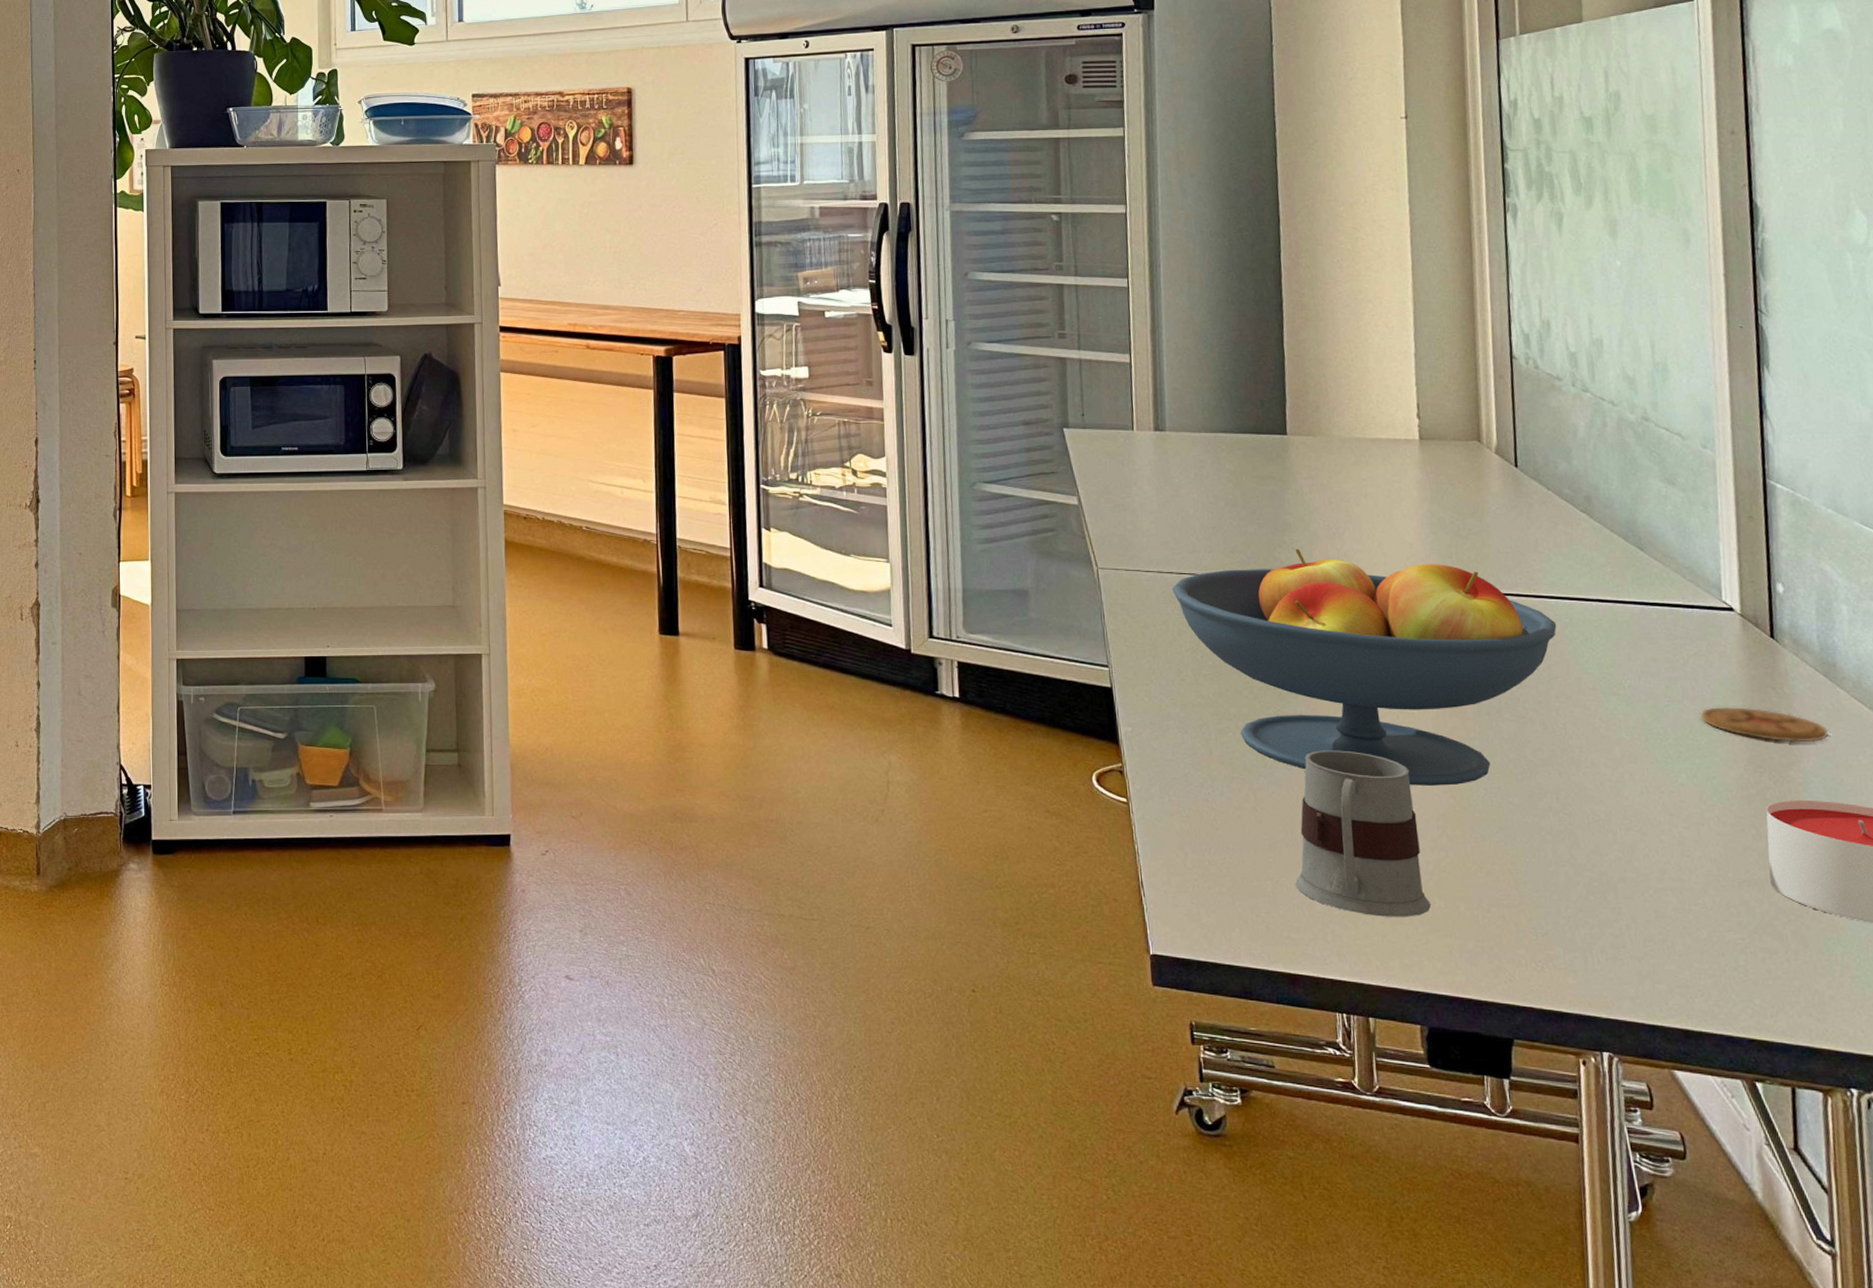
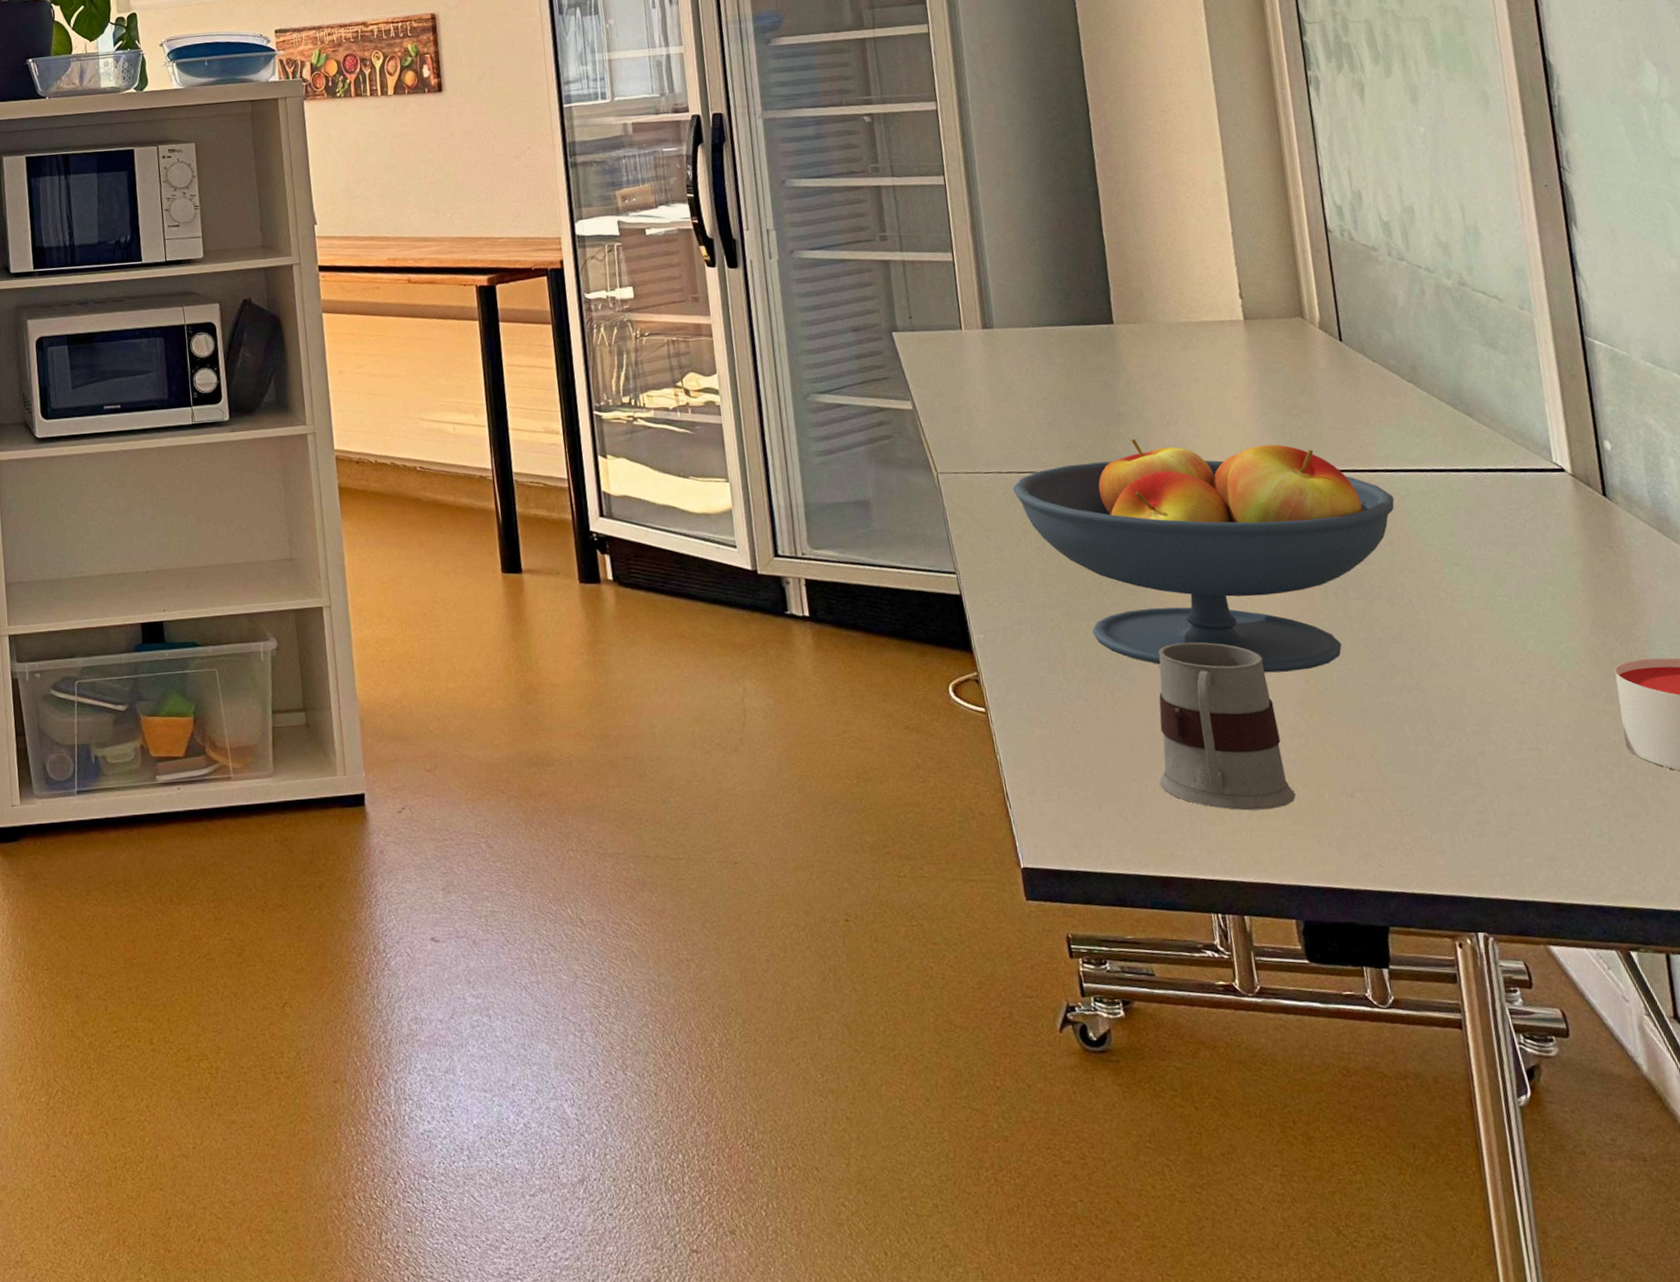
coaster: present [1700,707,1829,743] -> none [1541,568,1669,601]

